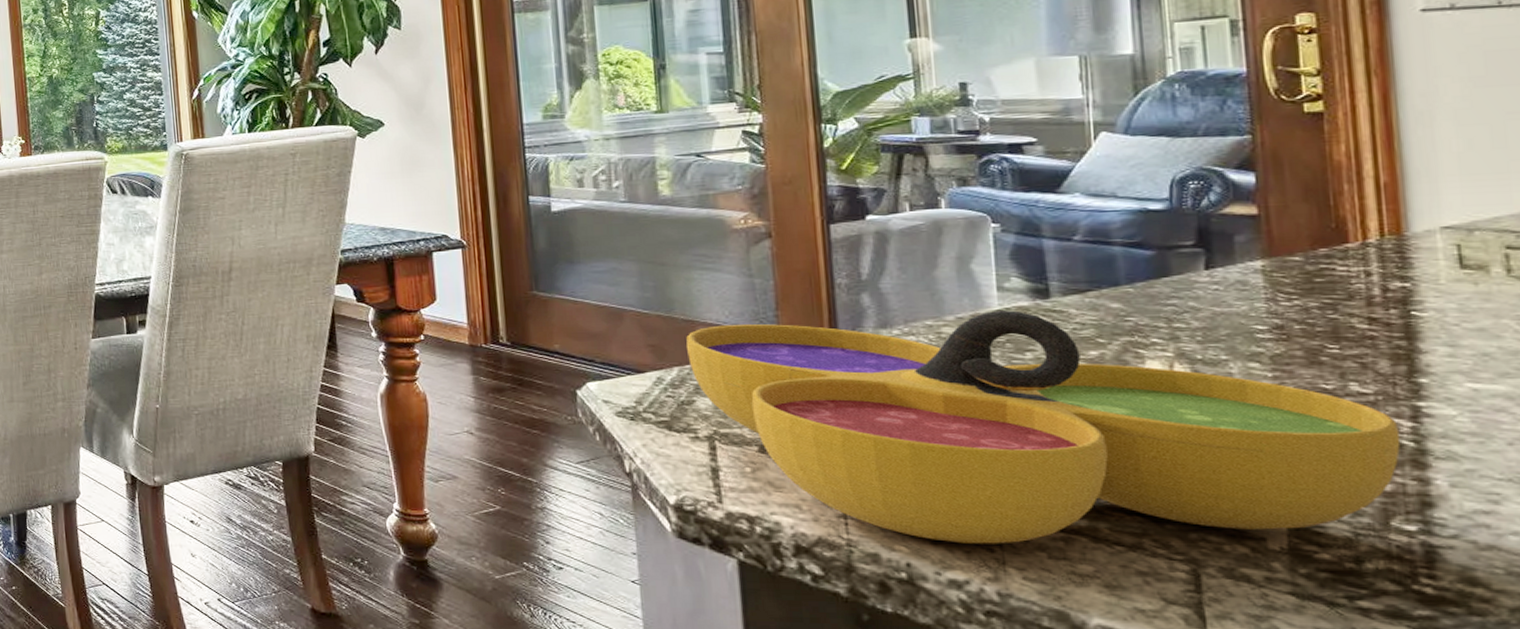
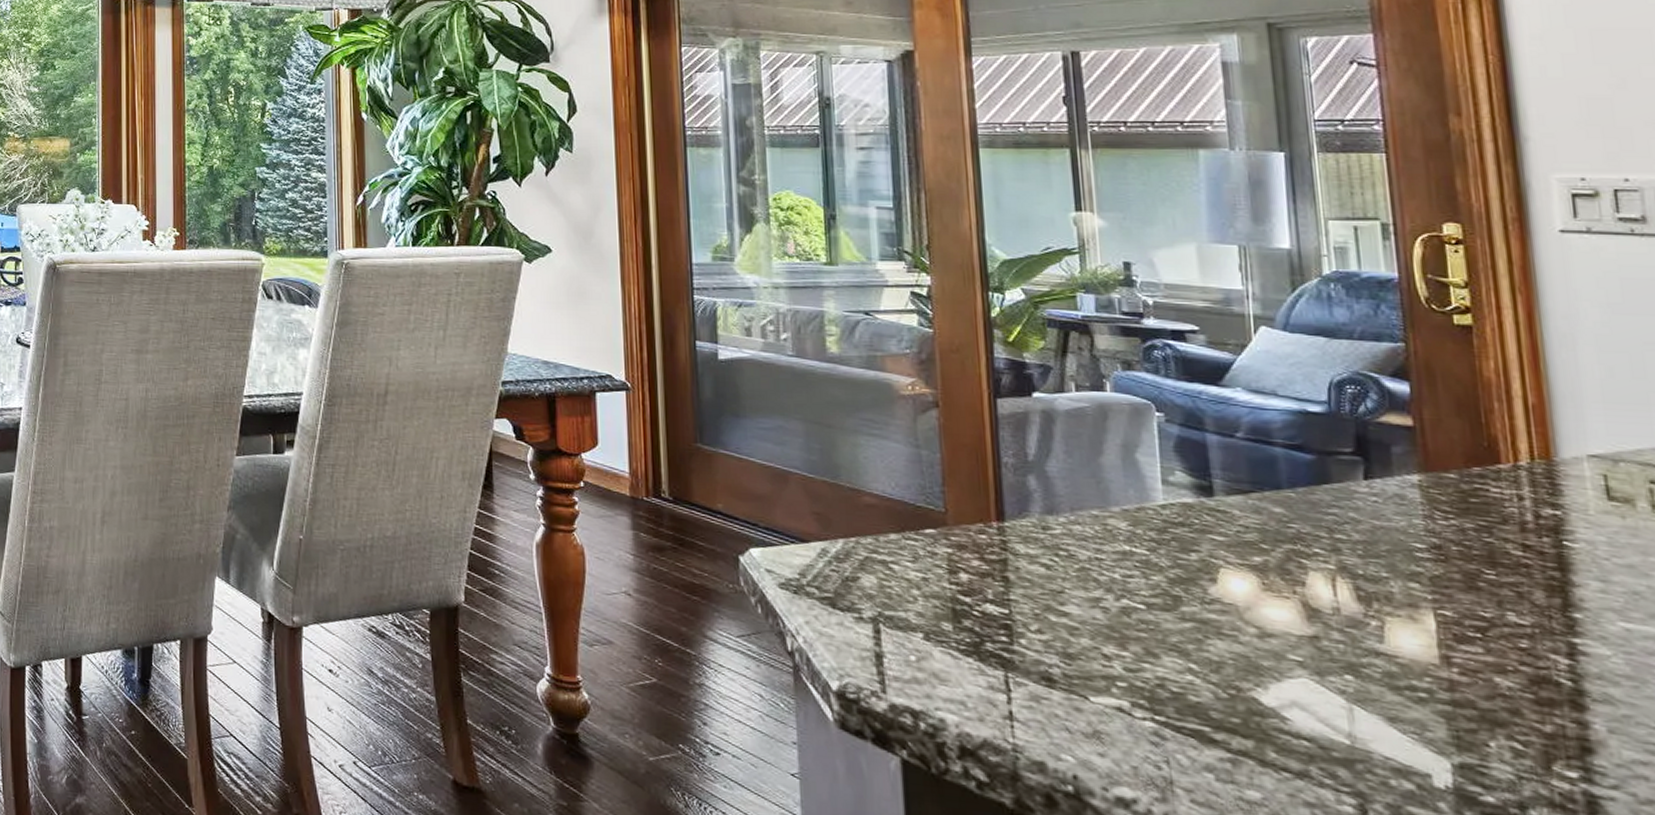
decorative bowl: present [686,309,1401,544] -> none [852,497,1559,767]

